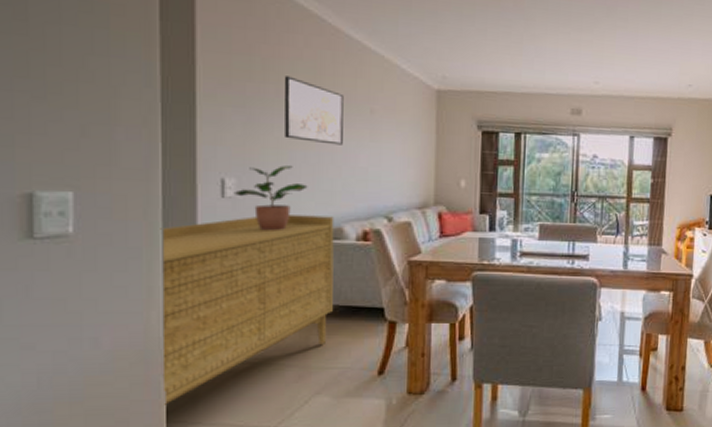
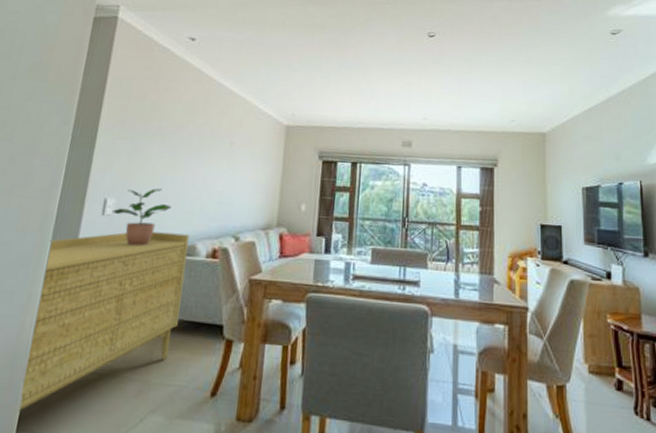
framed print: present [284,76,344,145] -> none [159,115,210,172]

